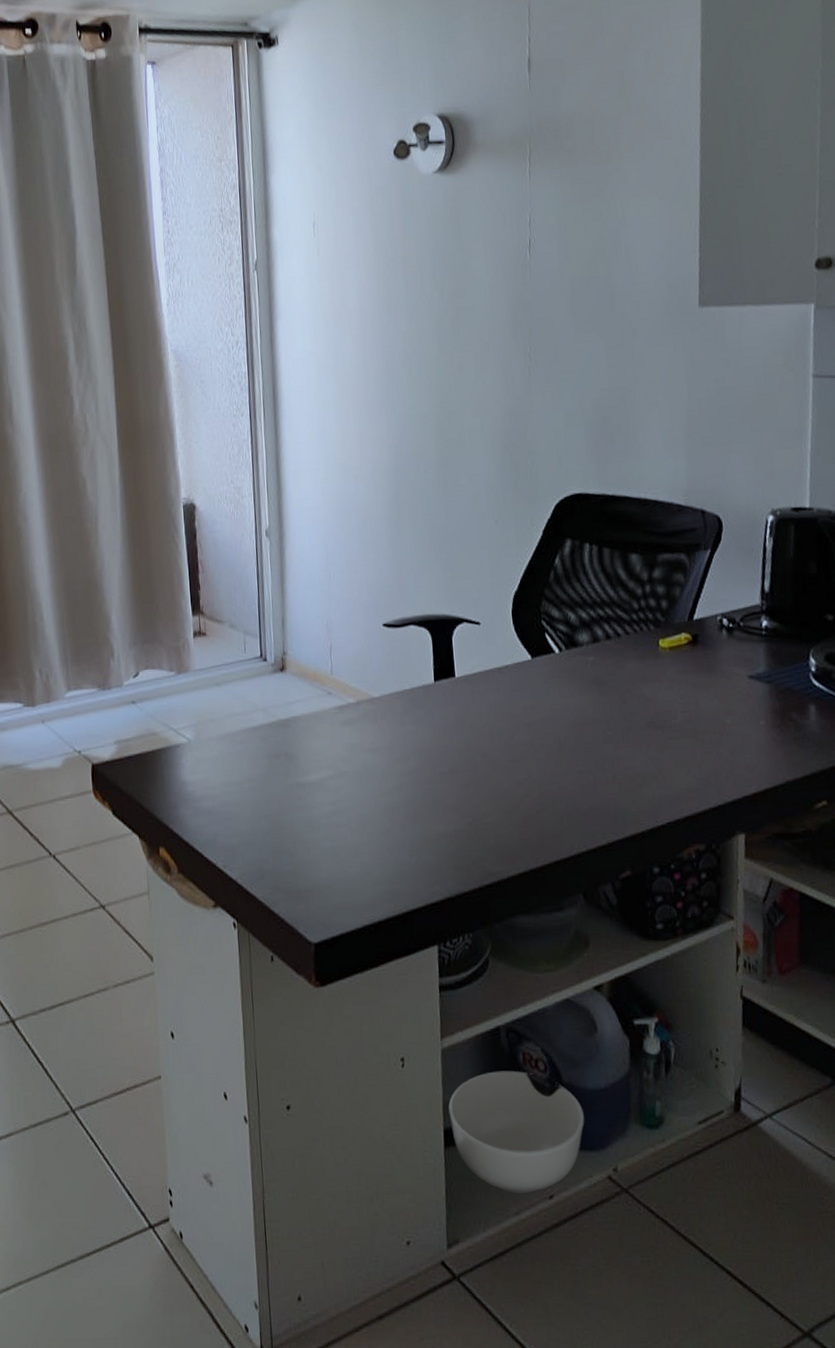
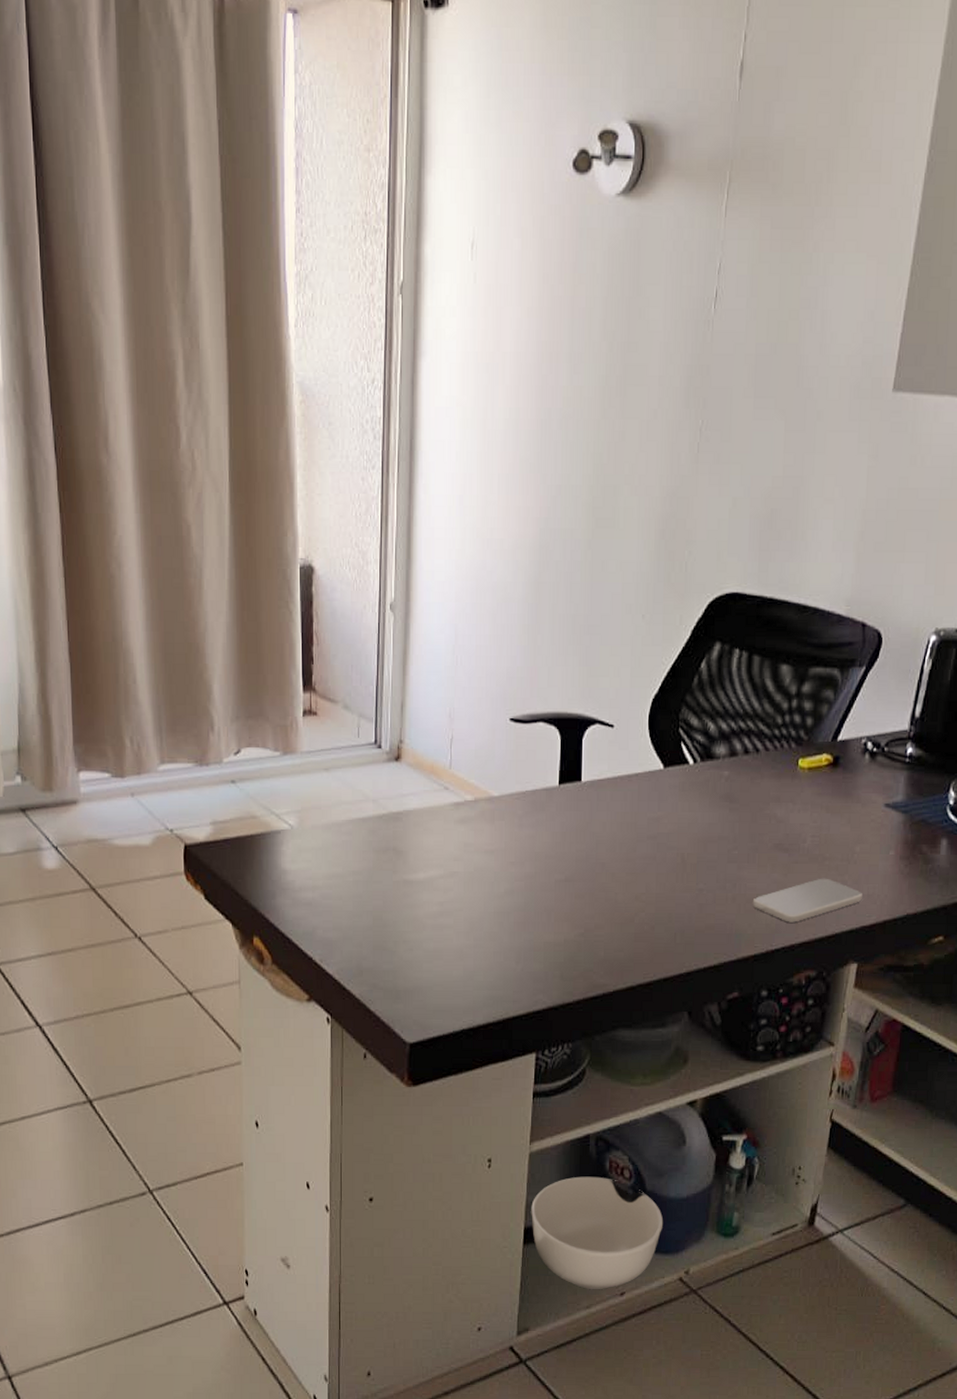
smartphone: none [632,751,741,798] -> present [752,878,863,923]

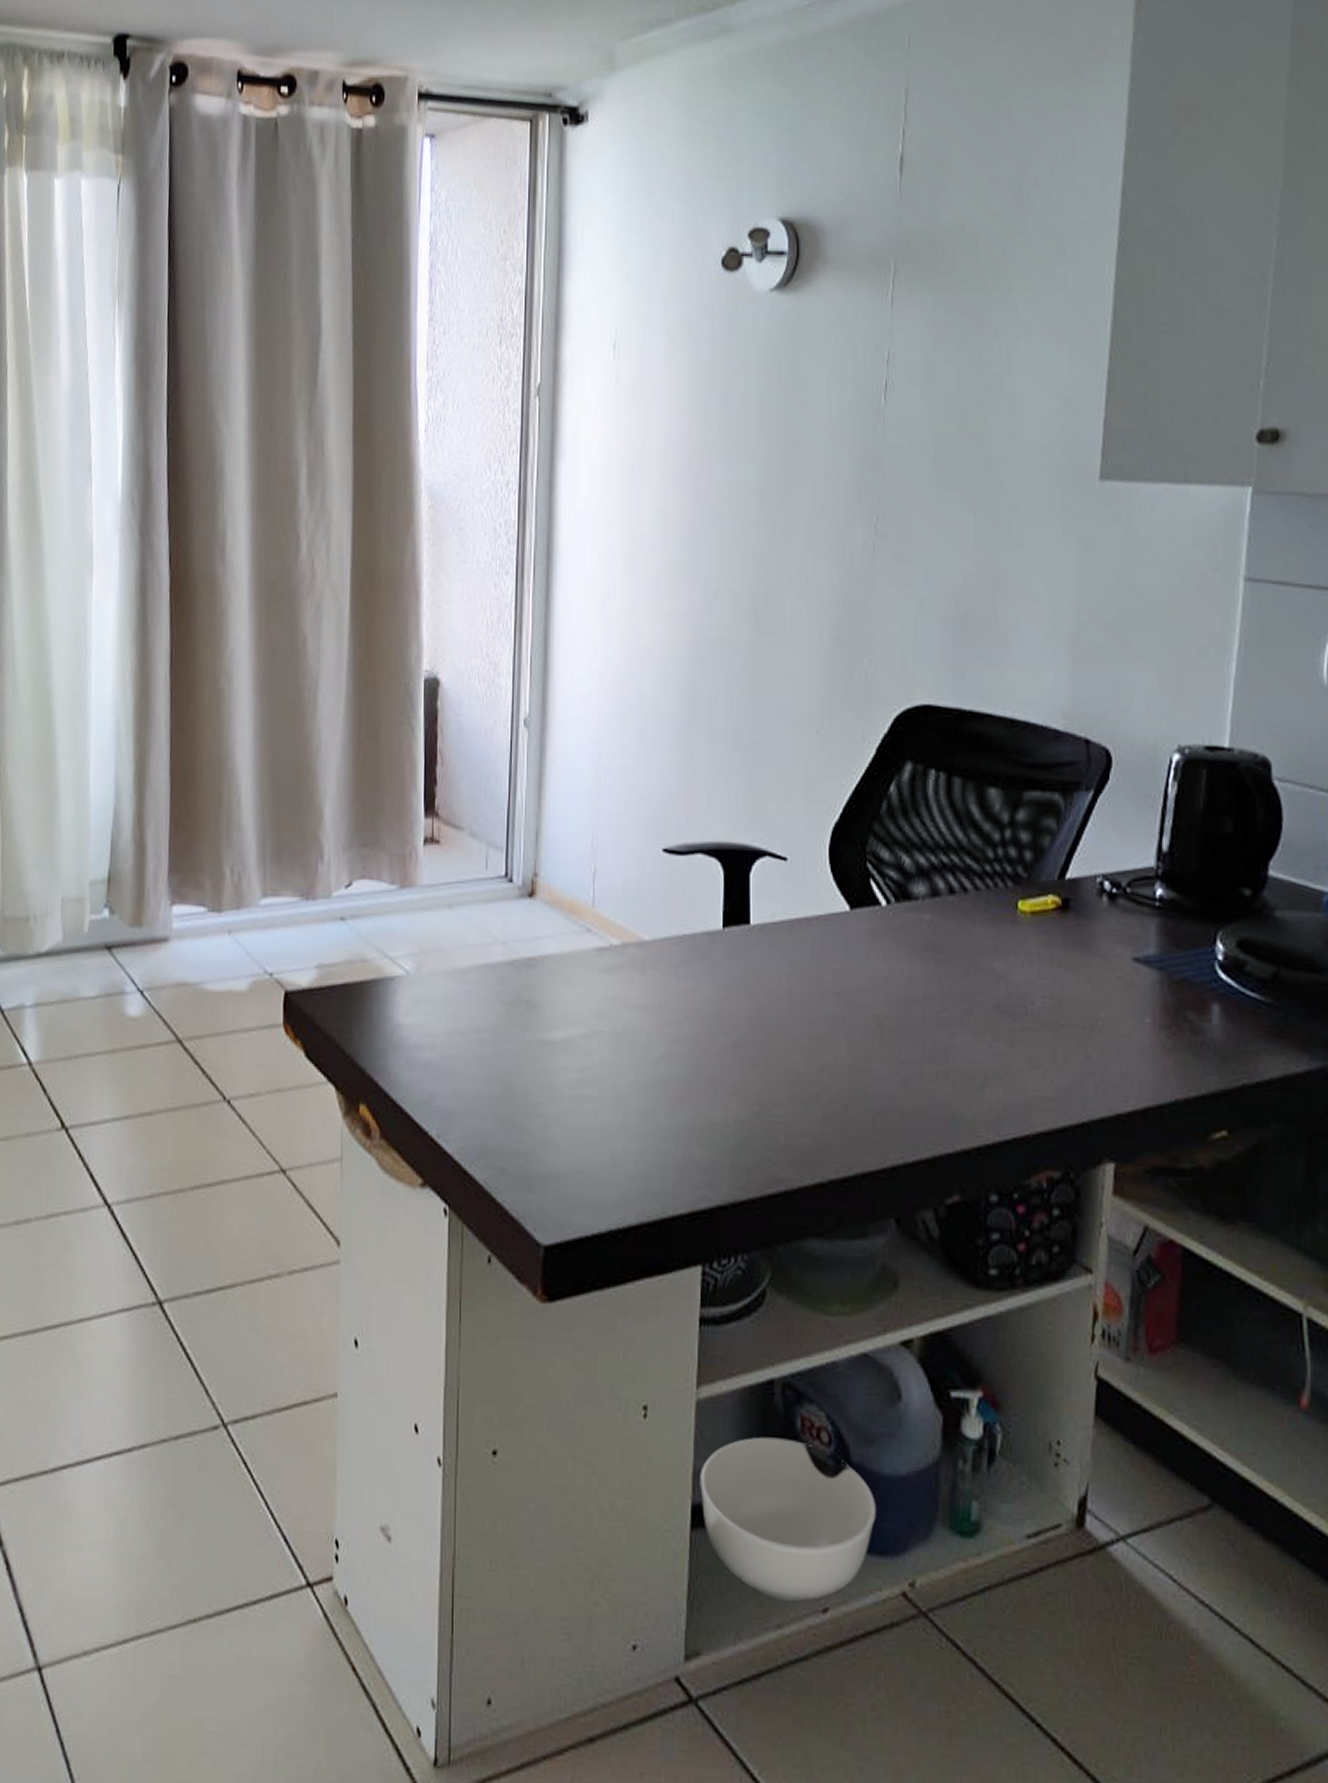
smartphone: present [752,878,863,923] -> none [971,1050,1115,1107]

